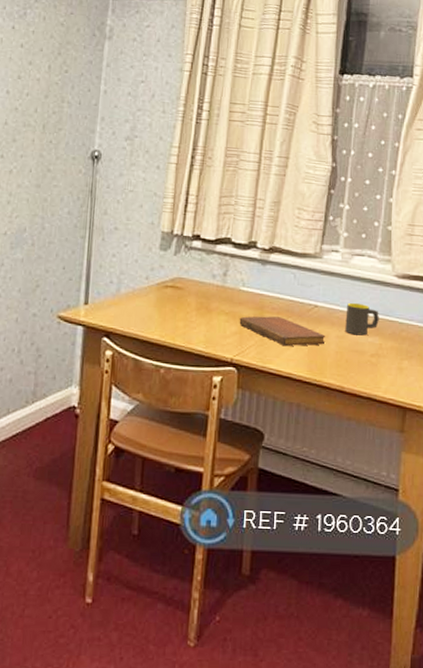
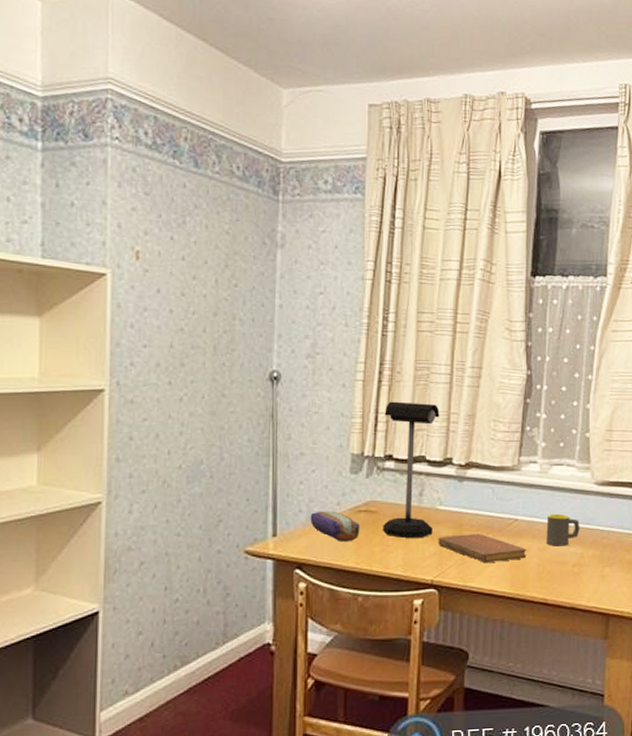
pencil case: none [119,283,166,315] -> present [310,511,360,541]
desk lamp: none [187,184,247,316] -> present [383,401,440,538]

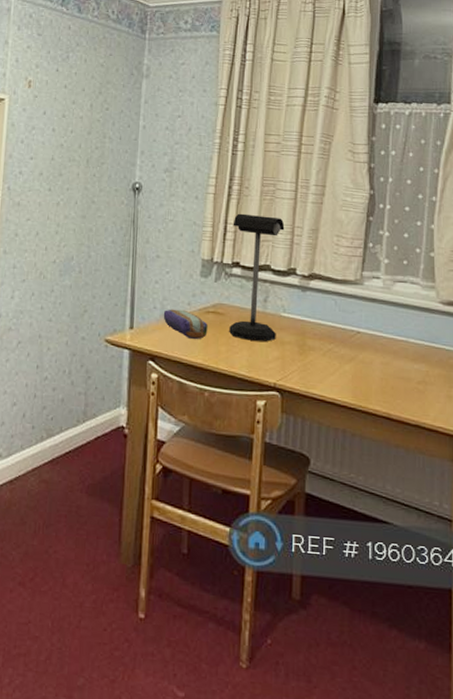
notebook: present [438,534,527,564] -> none [281,341,370,372]
mug: present [546,513,580,546] -> none [389,329,425,363]

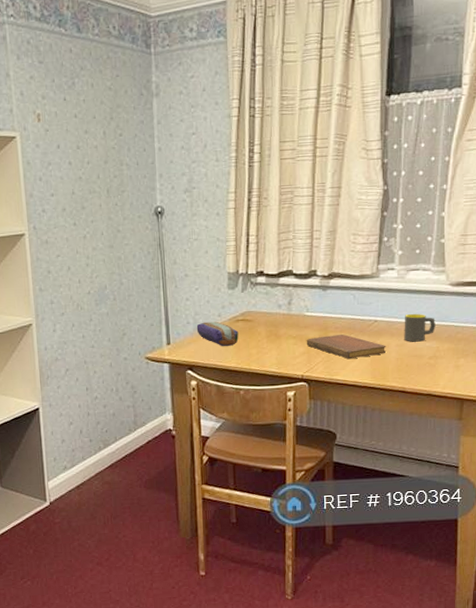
desk lamp: present [229,213,285,342] -> none [254,223,304,341]
notebook: none [281,341,370,372] -> present [306,334,387,359]
mug: none [389,329,425,363] -> present [404,313,436,342]

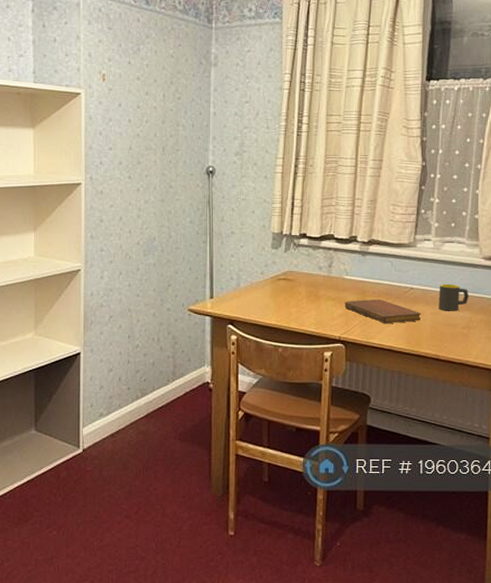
pencil case: present [196,321,239,346] -> none [239,278,280,303]

